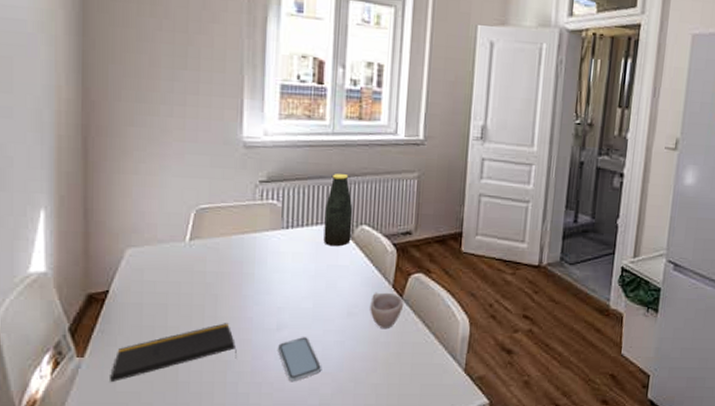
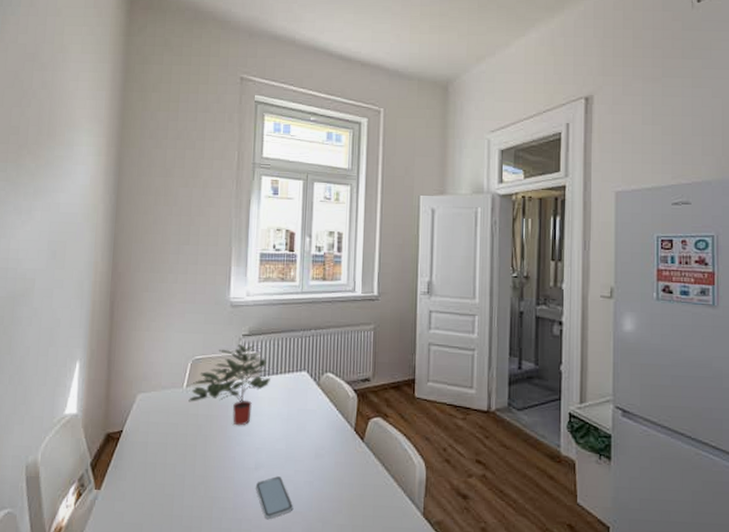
notepad: present [110,323,237,383] -> none [119,461,222,514]
potted plant: none [193,192,294,284] -> present [188,344,270,426]
bottle: present [323,174,353,247] -> none [294,327,319,393]
cup: present [370,292,404,330] -> none [335,435,365,471]

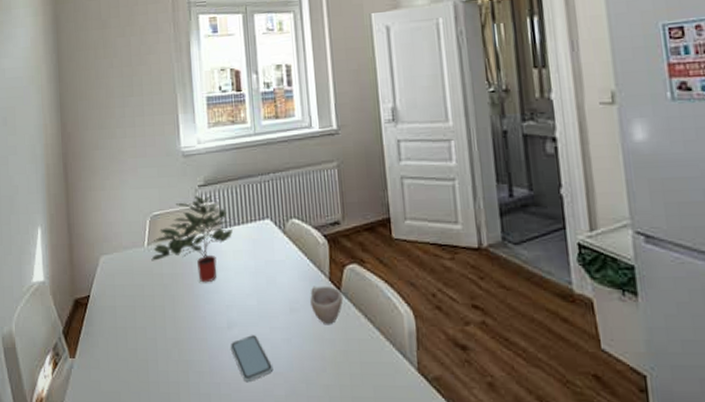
cup: none [335,435,365,471] -> present [310,286,343,325]

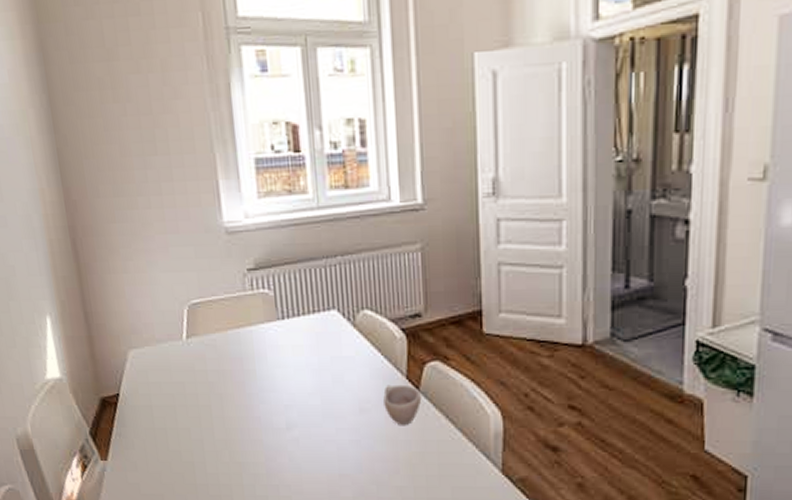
potted plant: present [151,195,233,283] -> none [192,281,291,381]
smartphone: present [231,335,273,383] -> none [291,436,340,485]

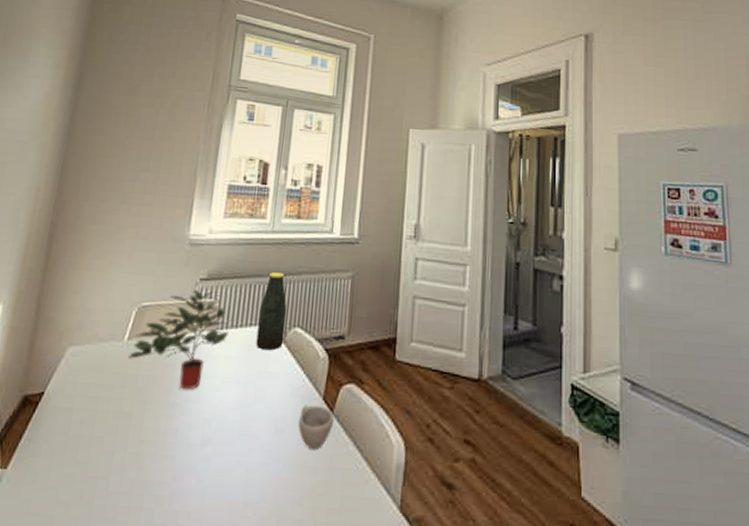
potted plant: none [192,281,291,381] -> present [128,290,228,390]
bottle: none [320,253,354,336] -> present [256,272,287,351]

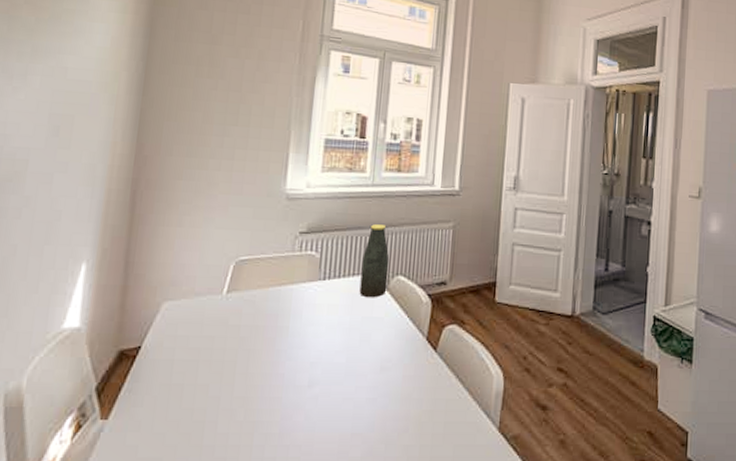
potted plant: present [128,290,228,390] -> none [228,243,331,338]
cup: present [298,404,335,451] -> none [403,345,438,385]

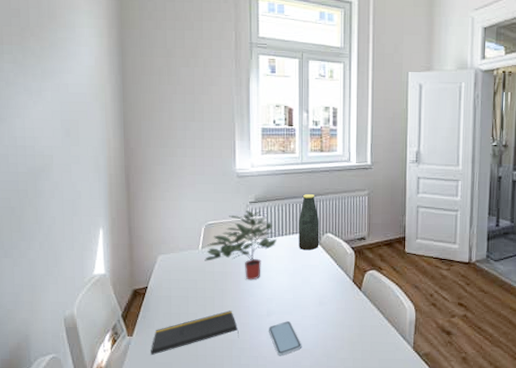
notepad: none [132,380,266,448] -> present [151,311,239,356]
potted plant: none [228,243,331,338] -> present [204,210,277,280]
smartphone: none [308,394,353,445] -> present [269,321,302,356]

